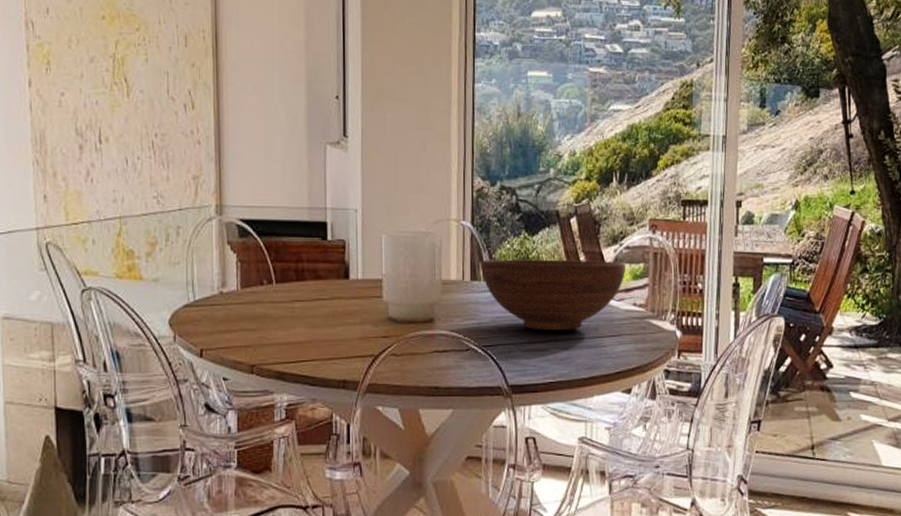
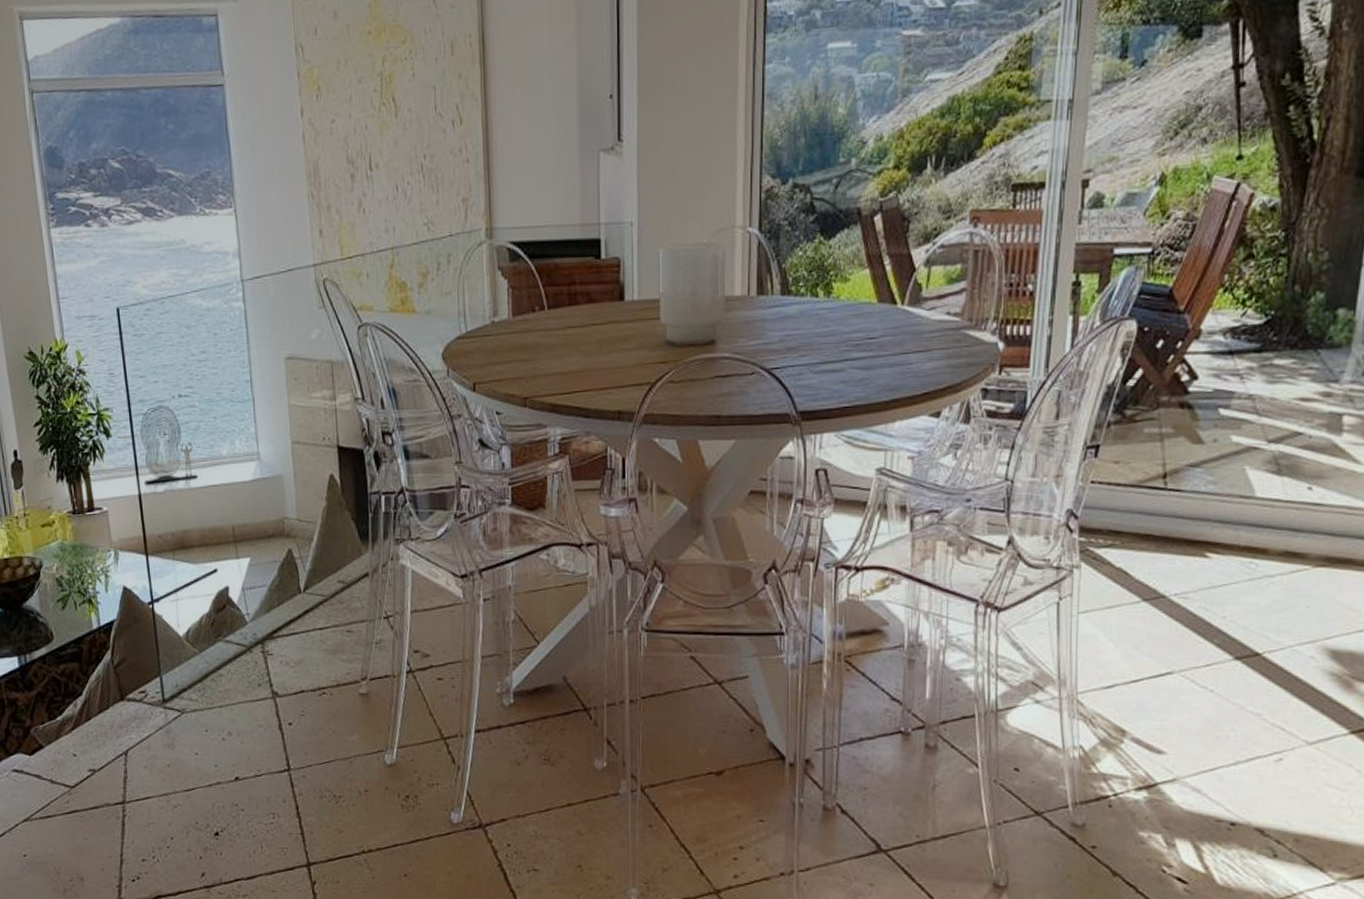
fruit bowl: present [481,259,627,330] -> none [769,263,940,349]

